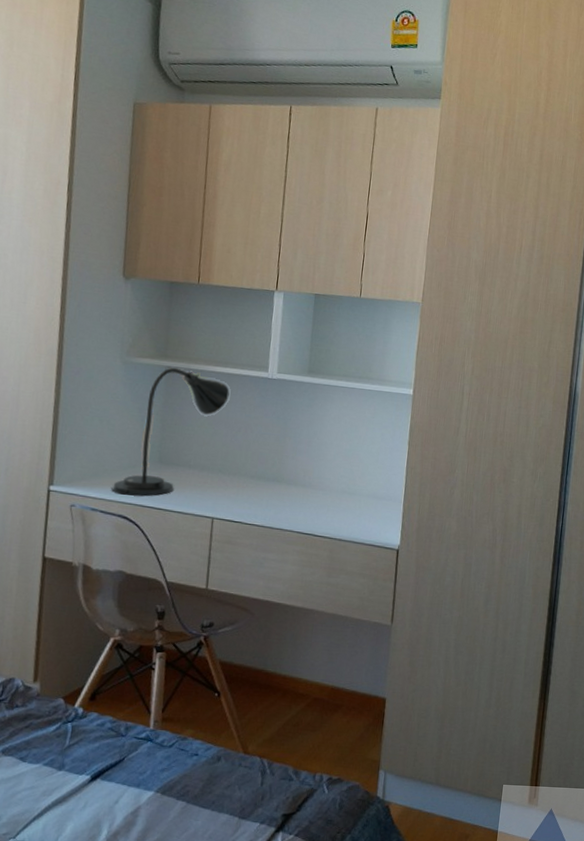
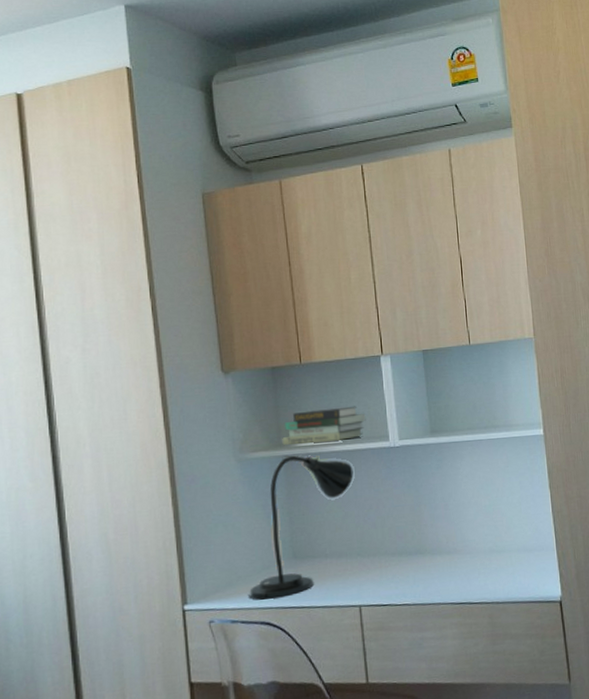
books: none [168,328,251,363] -> present [282,406,366,446]

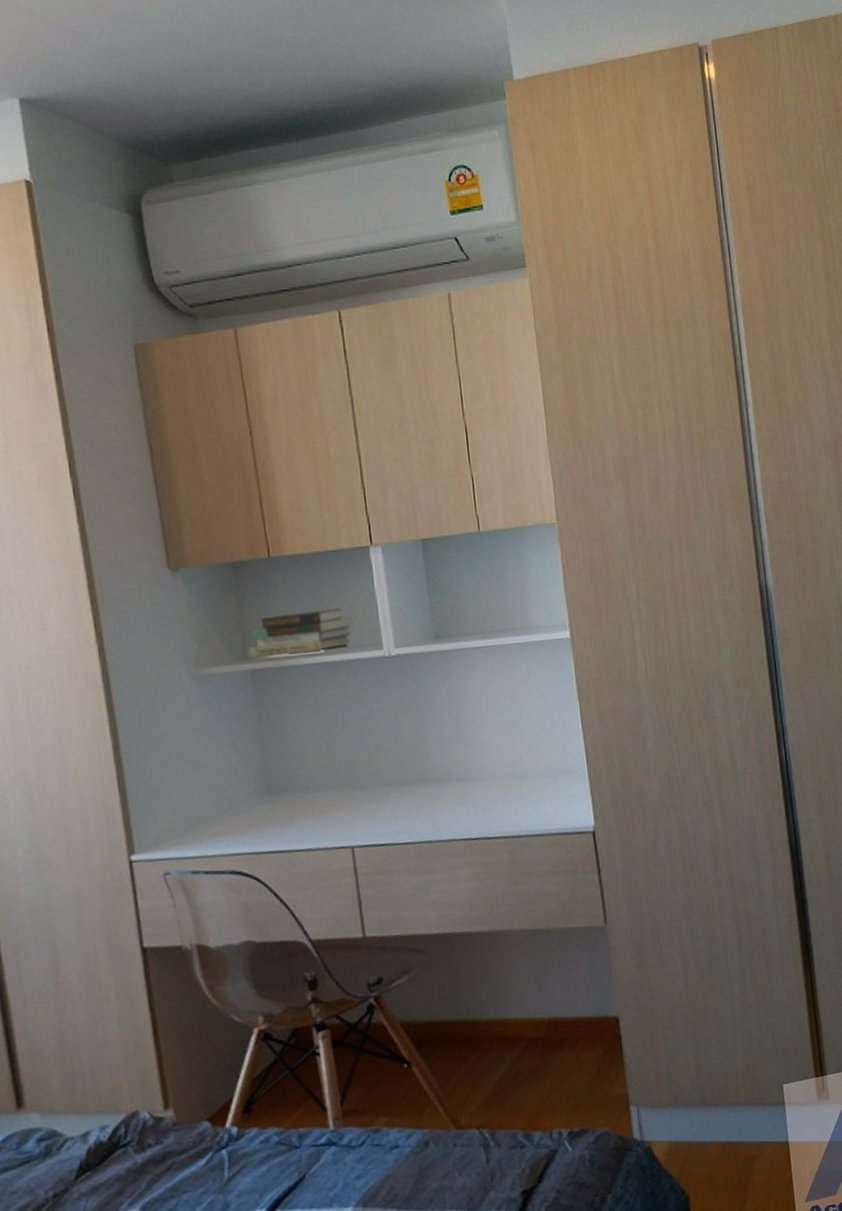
desk lamp: present [247,455,354,600] -> none [211,669,340,845]

